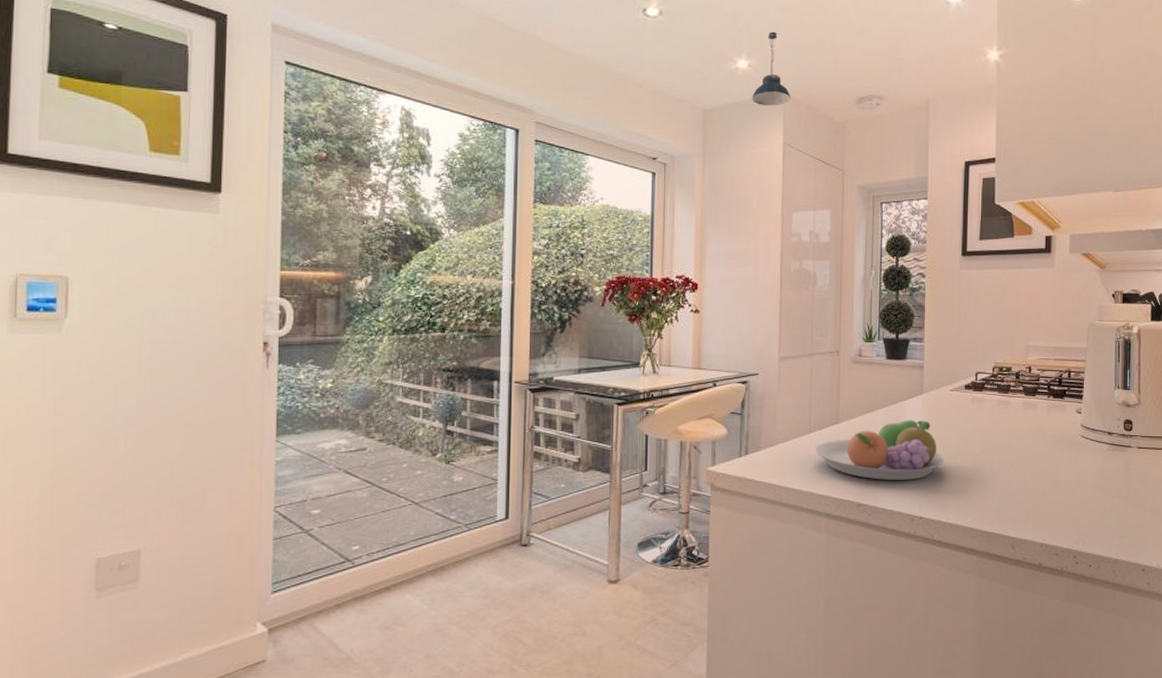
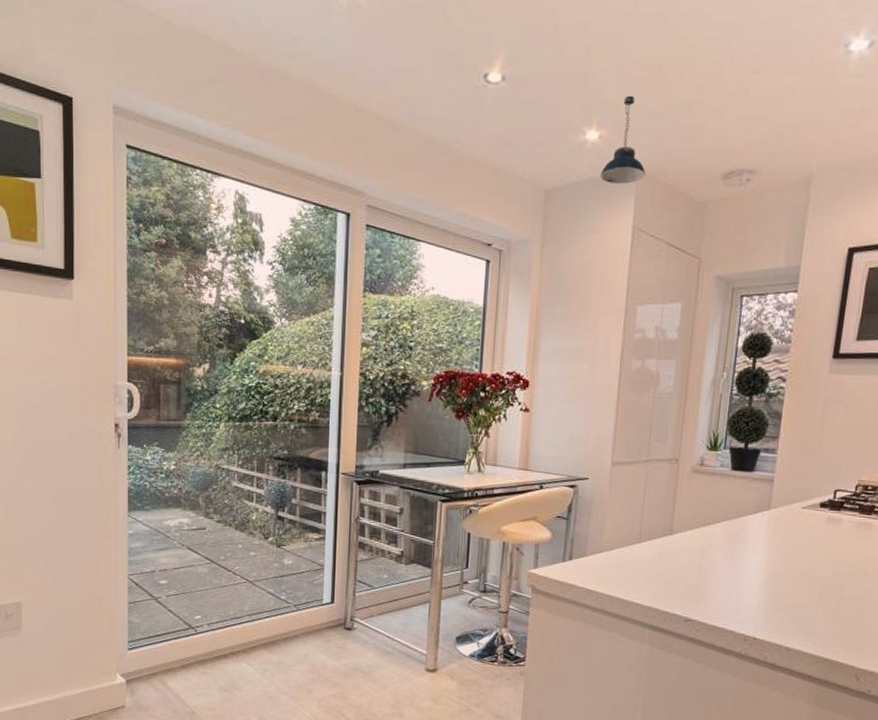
fruit bowl: present [815,420,944,481] -> none [644,536,787,599]

